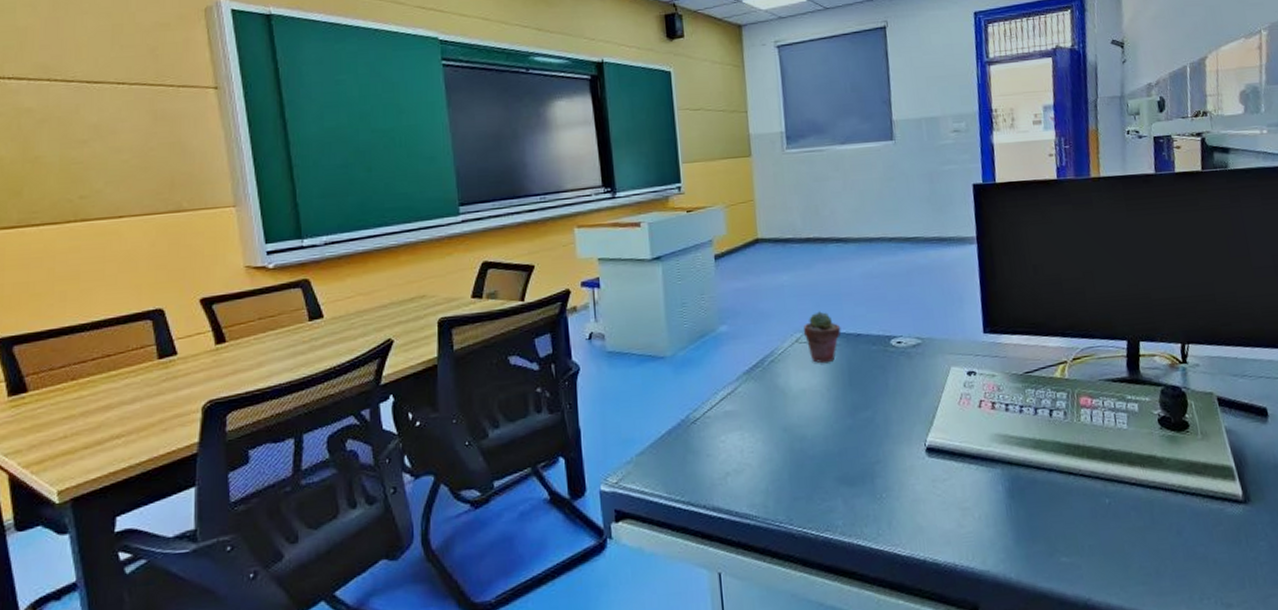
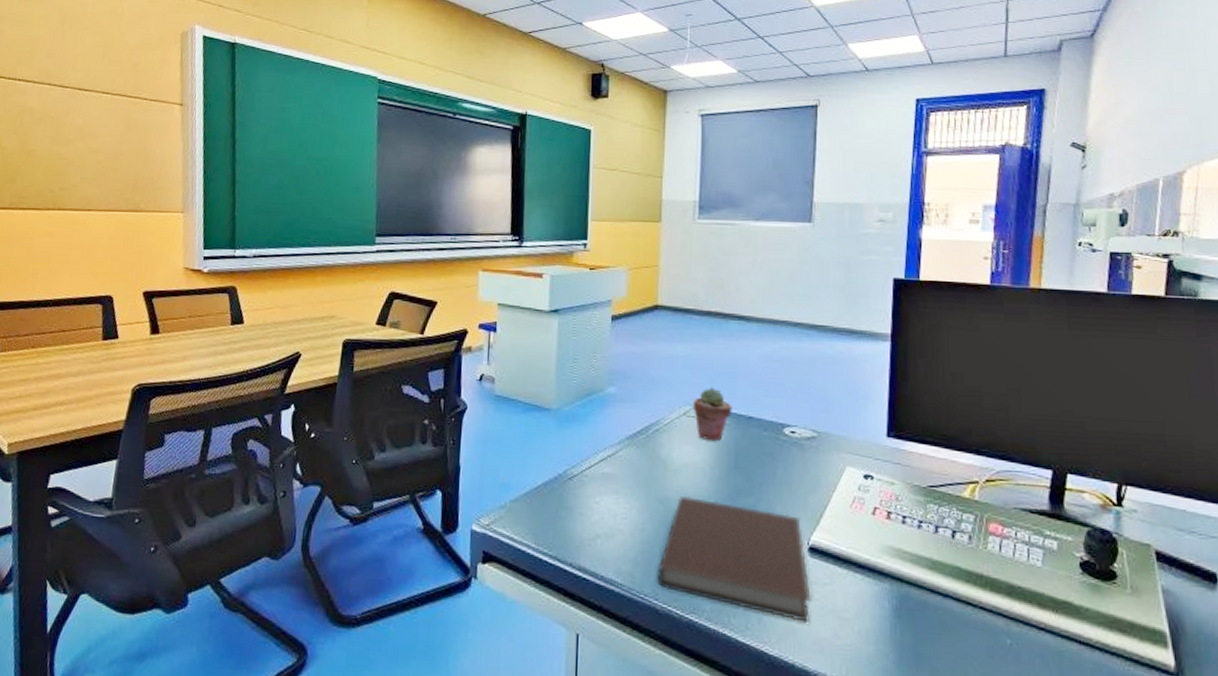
notebook: none [788,419,935,520] -> present [657,495,811,624]

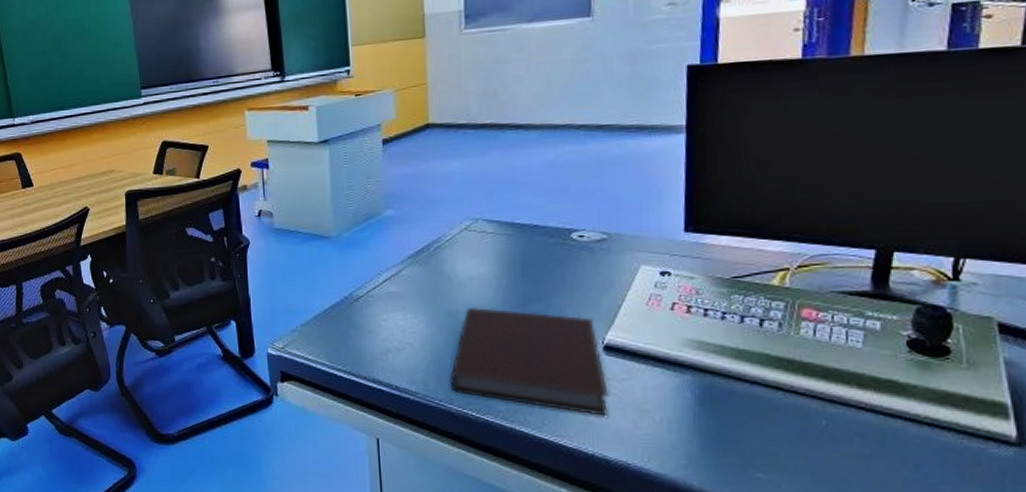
potted succulent: present [692,387,733,442] -> none [473,200,516,253]

